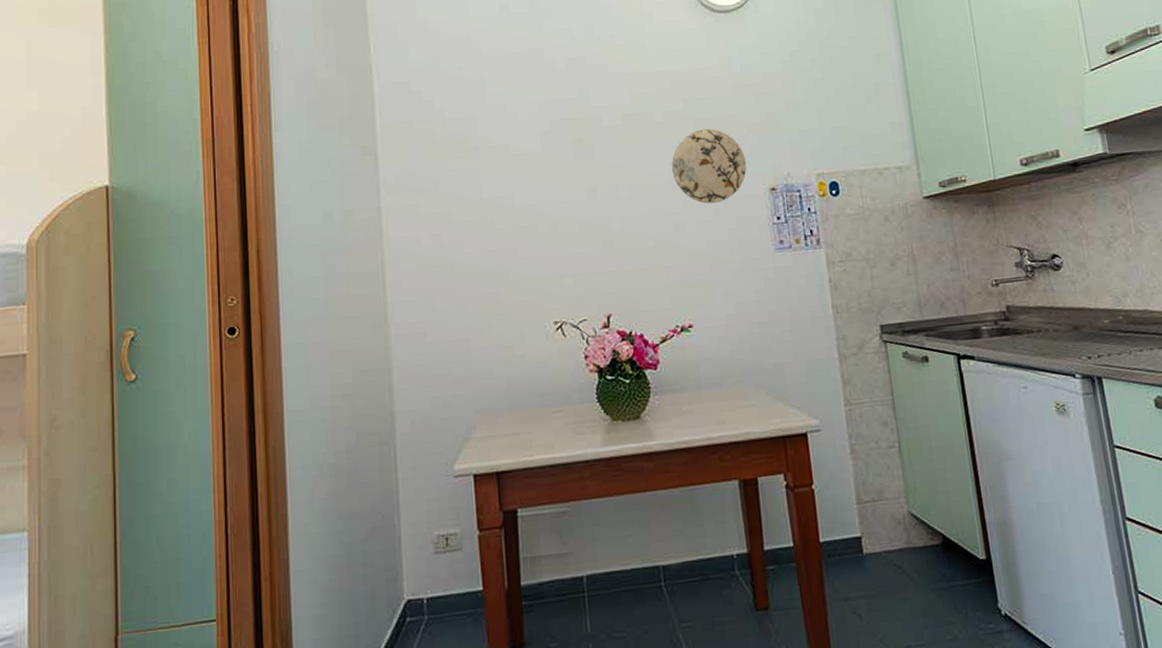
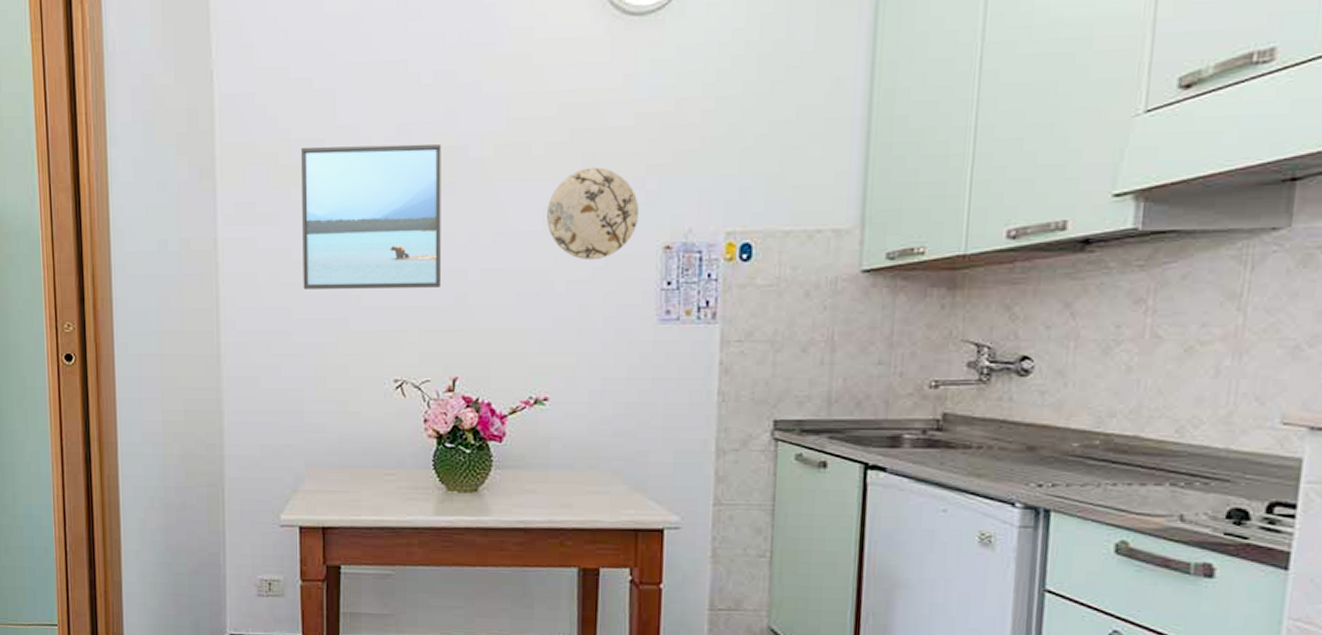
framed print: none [454,116,588,247] -> present [300,144,442,289]

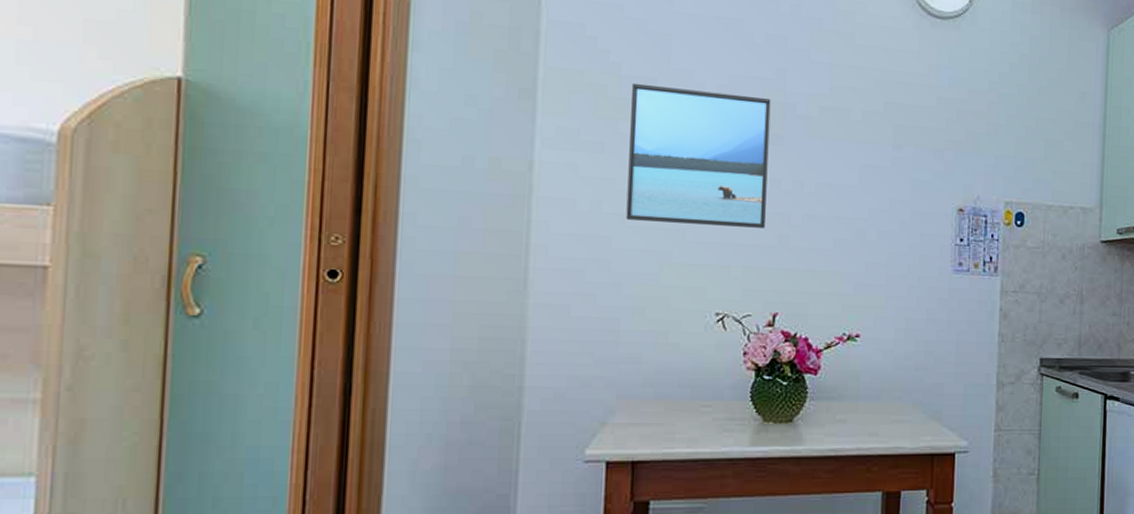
decorative plate: present [547,167,639,261] -> none [863,136,938,216]

